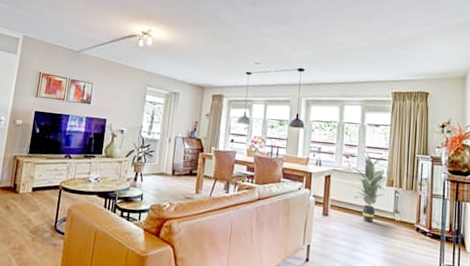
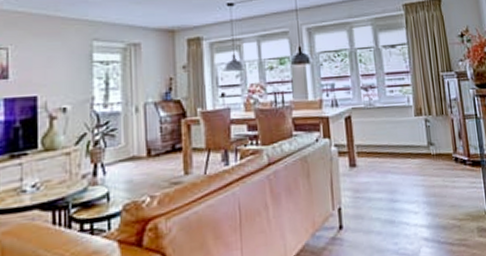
indoor plant: present [349,150,392,223] -> none [370,77,416,164]

